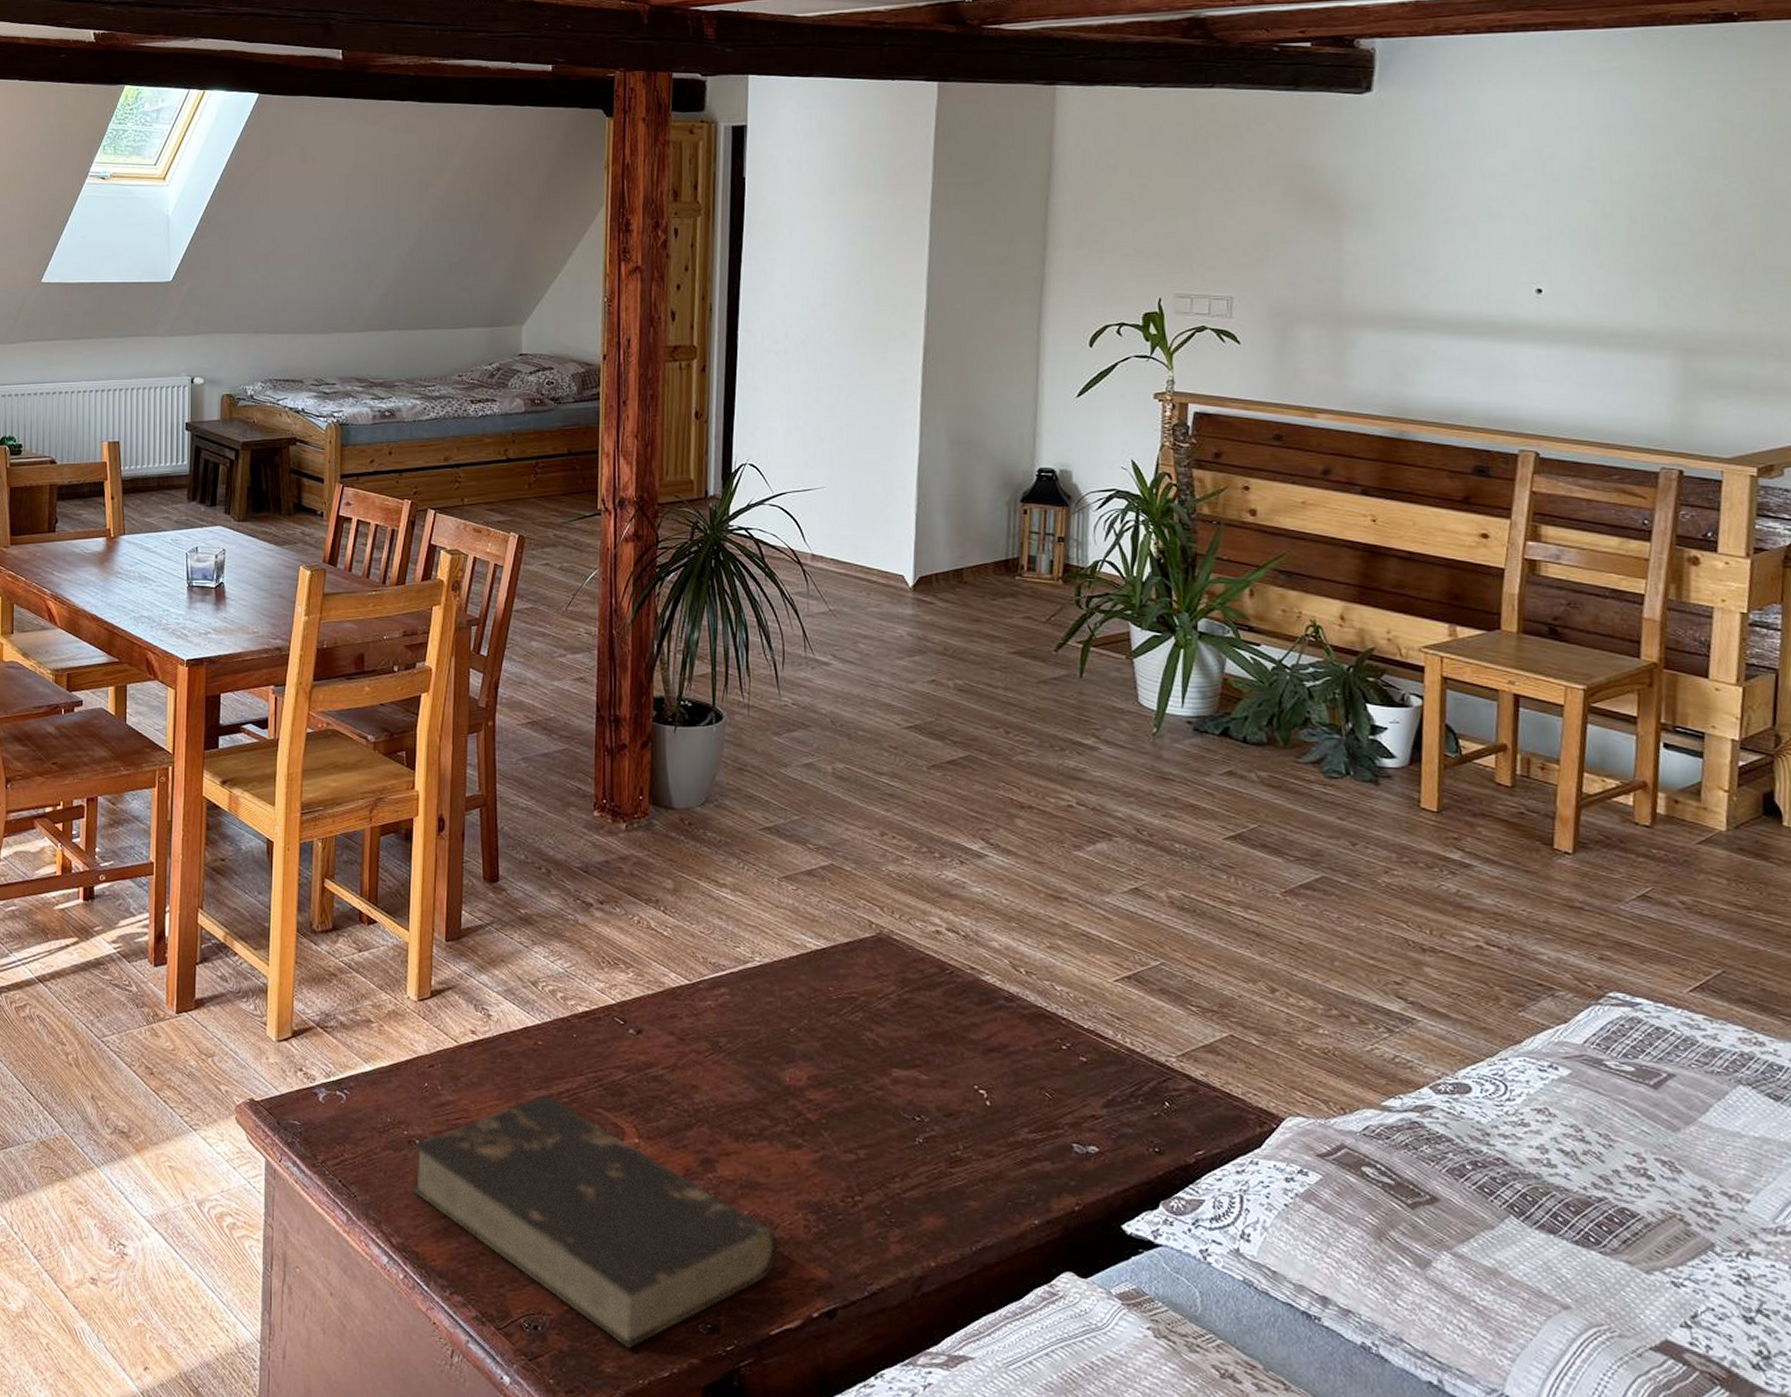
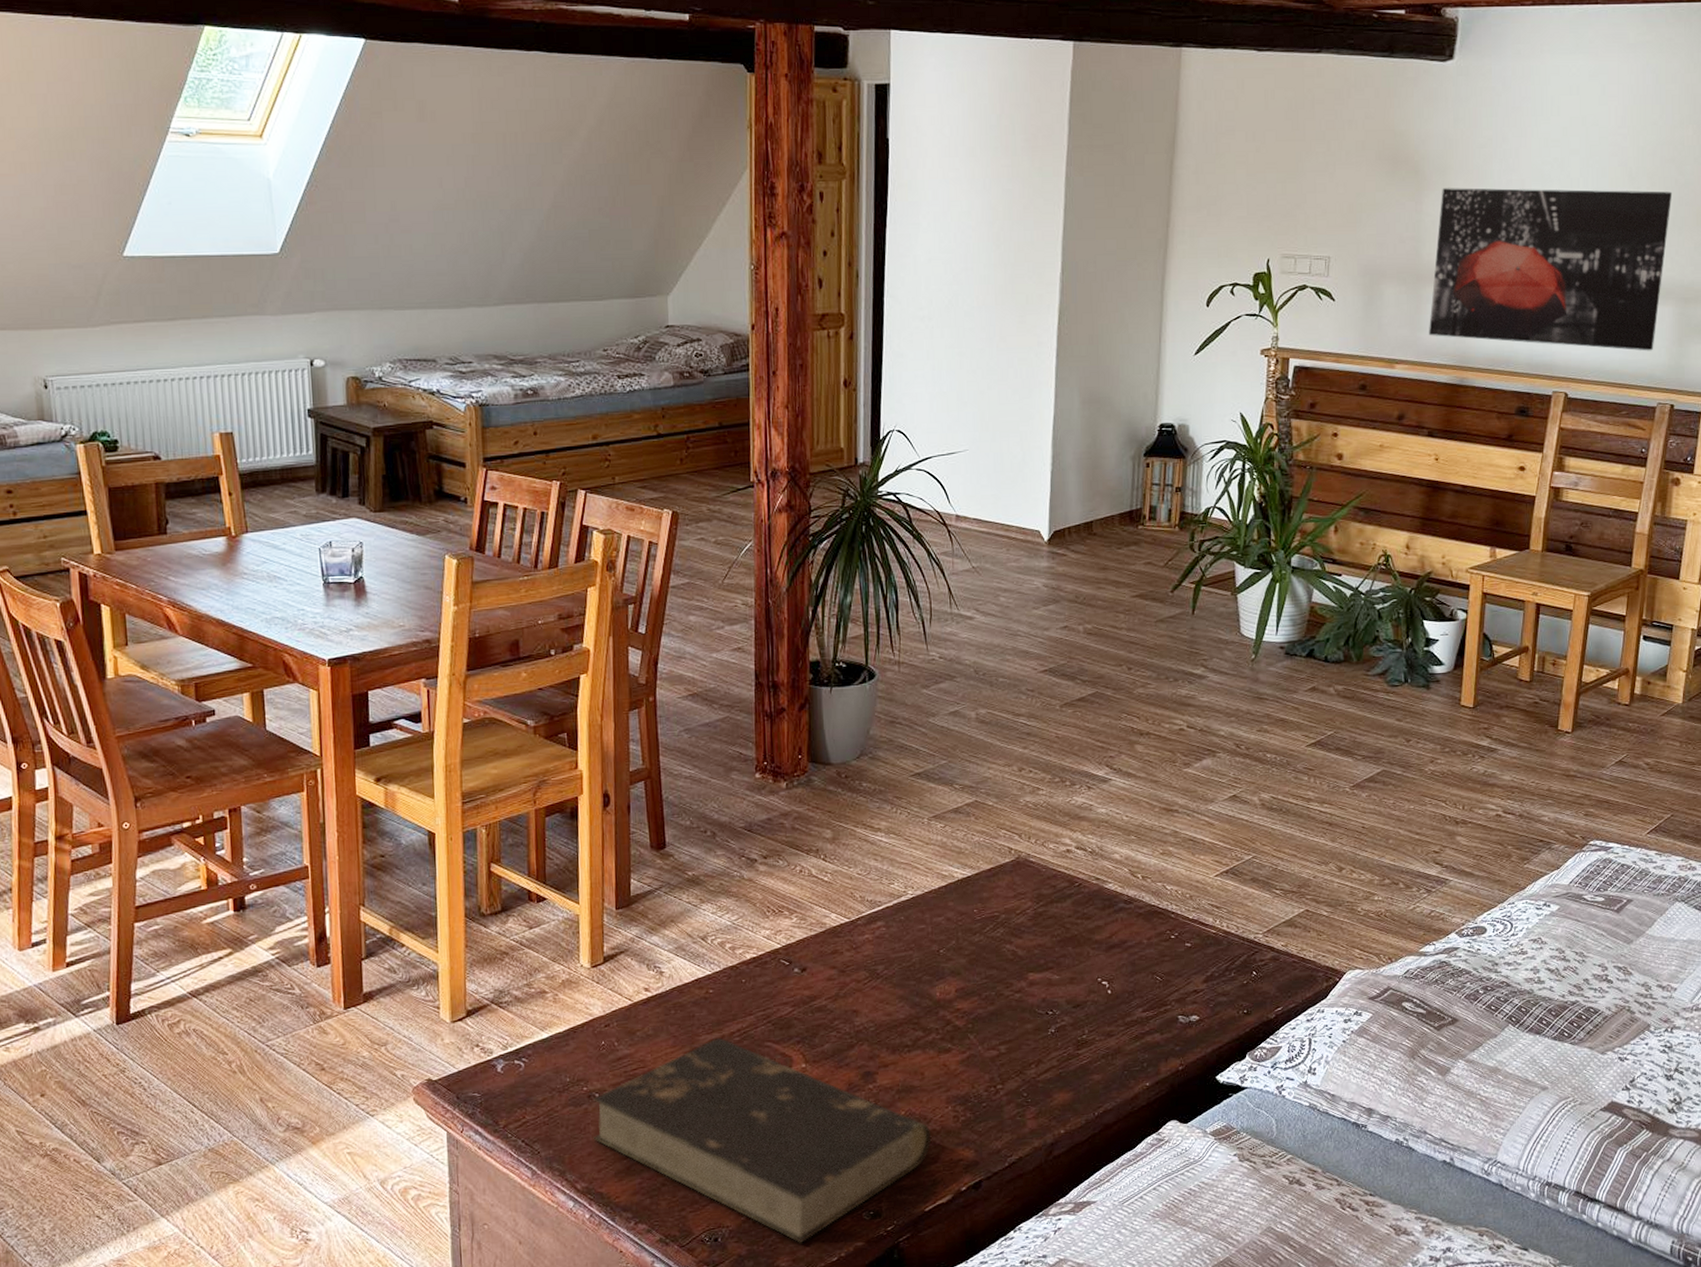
wall art: none [1356,225,1661,408] -> present [1429,188,1673,351]

